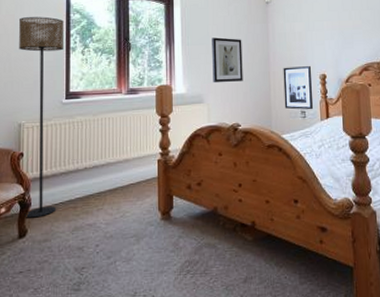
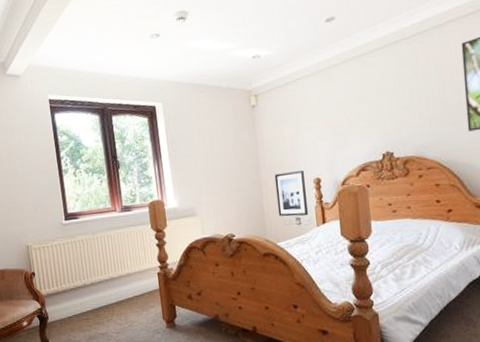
floor lamp: present [19,16,63,218] -> none [12,141,71,330]
wall art: present [212,37,243,82] -> none [198,147,234,194]

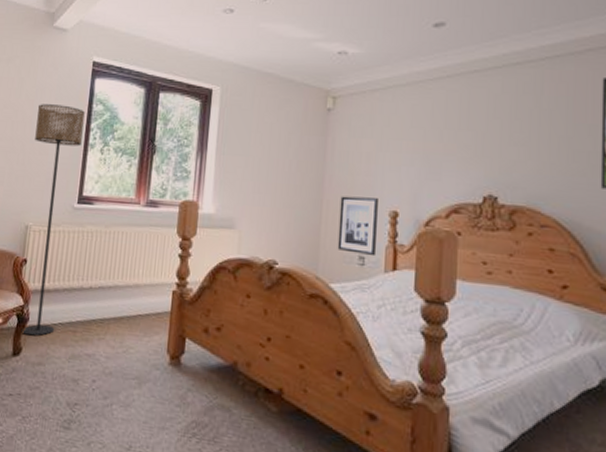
floor lamp: none [12,141,71,330] -> present [21,104,85,336]

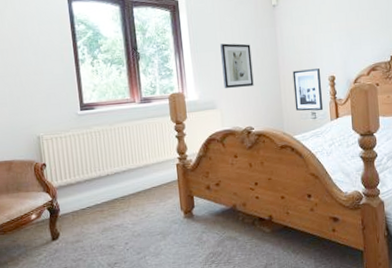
floor lamp: present [21,104,85,336] -> none [23,29,85,223]
wall art: none [249,148,291,207] -> present [220,43,254,88]

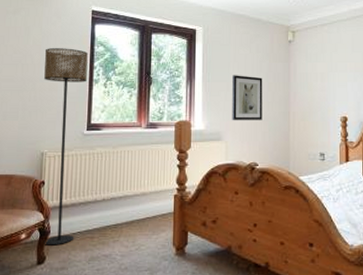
floor lamp: none [23,29,85,223] -> present [44,48,88,246]
wall art: present [292,68,324,111] -> none [303,108,333,153]

